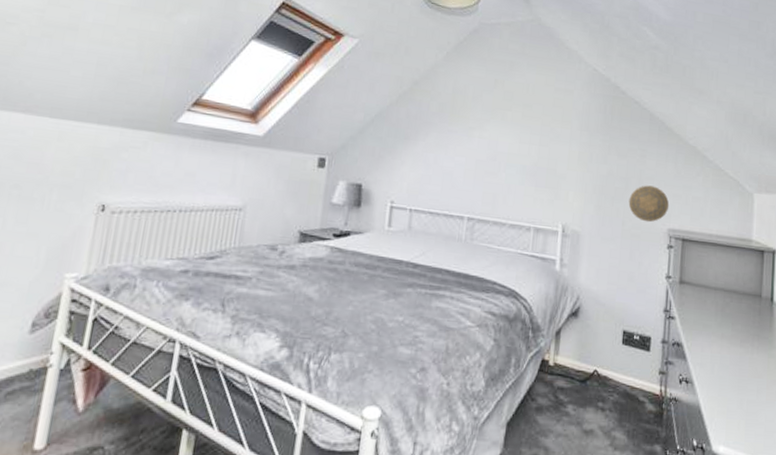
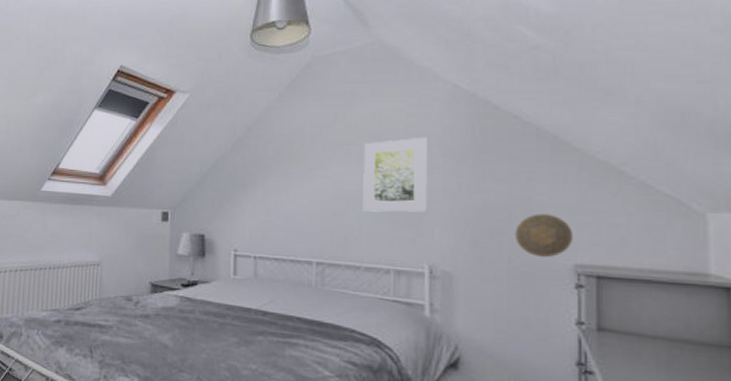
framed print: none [512,110,570,178] -> present [363,137,428,212]

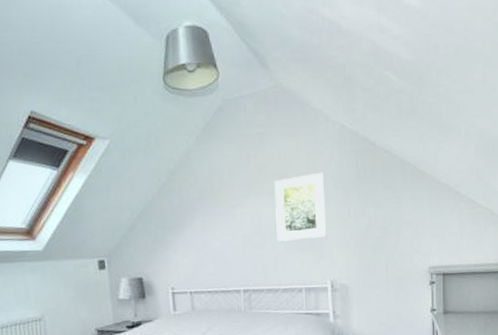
decorative plate: present [515,214,574,258] -> none [389,229,428,265]

